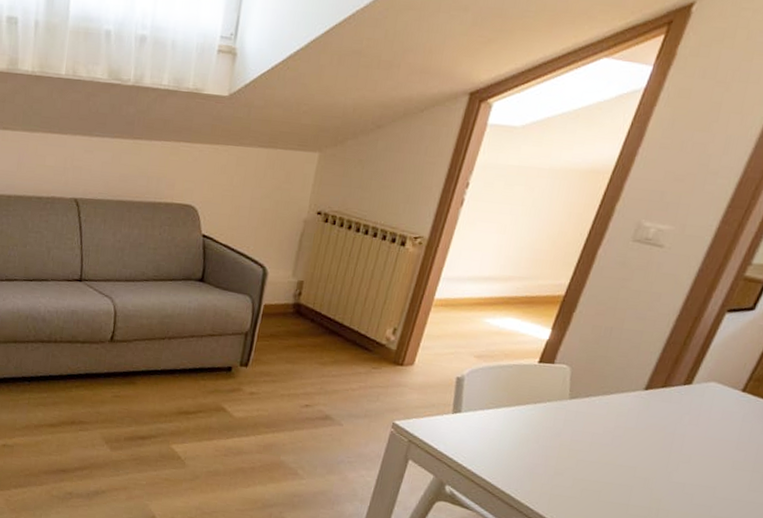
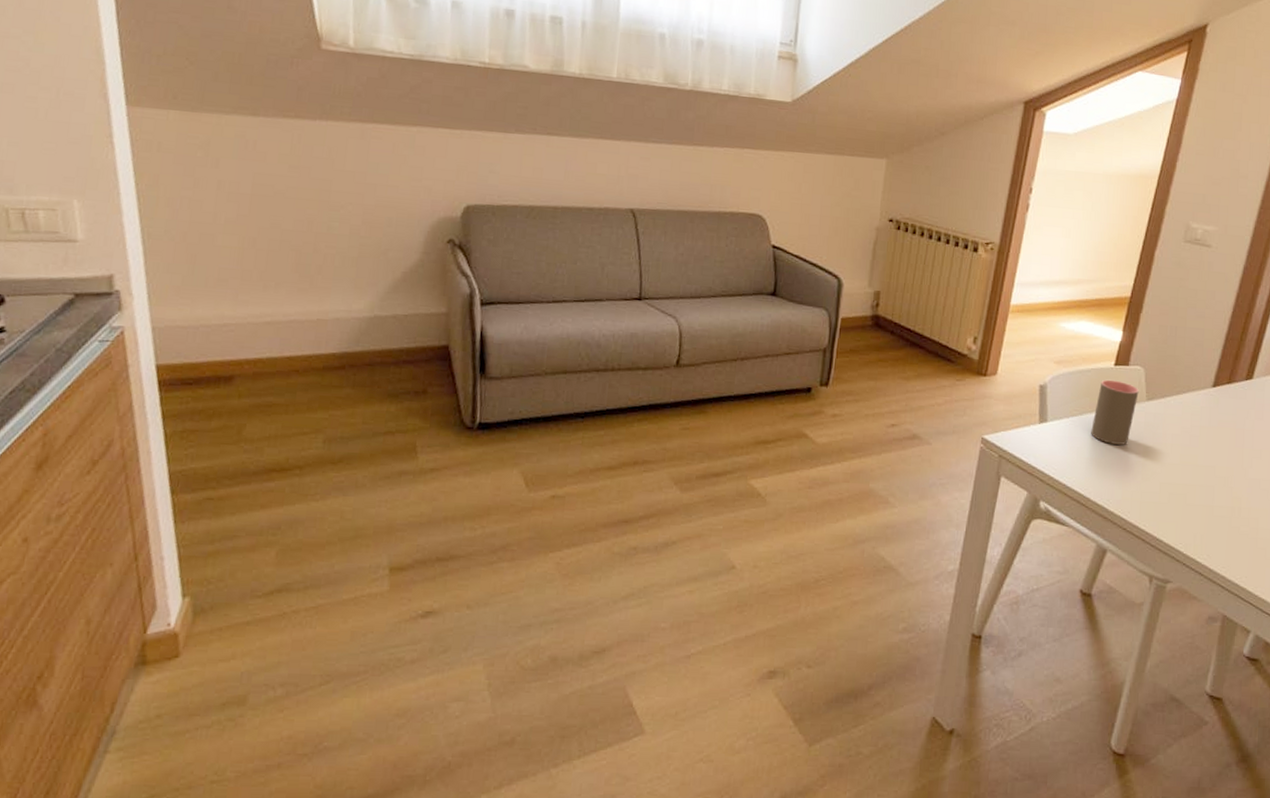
cup: none [505,376,562,440] -> present [1091,379,1139,445]

